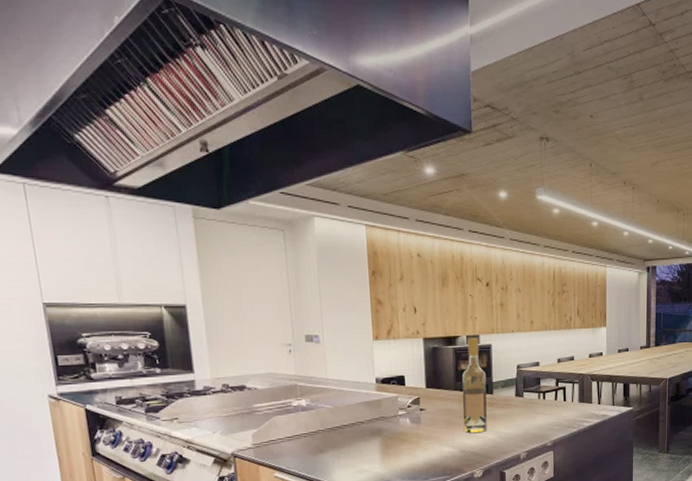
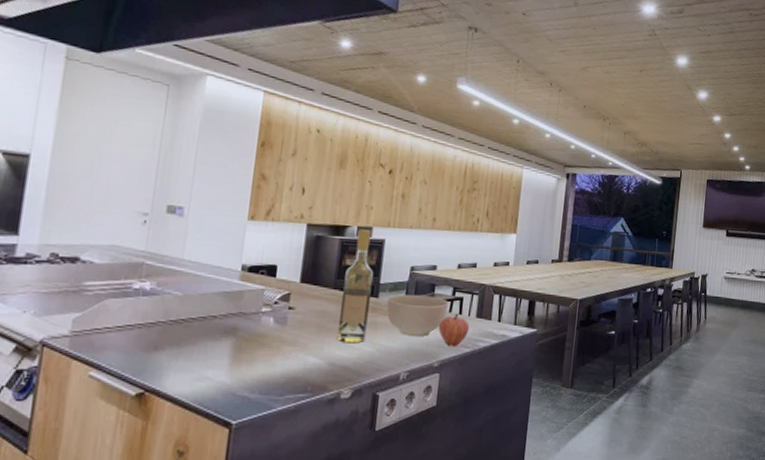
bowl: none [501,388,554,423] -> present [386,294,449,337]
fruit: none [547,400,574,429] -> present [438,313,470,347]

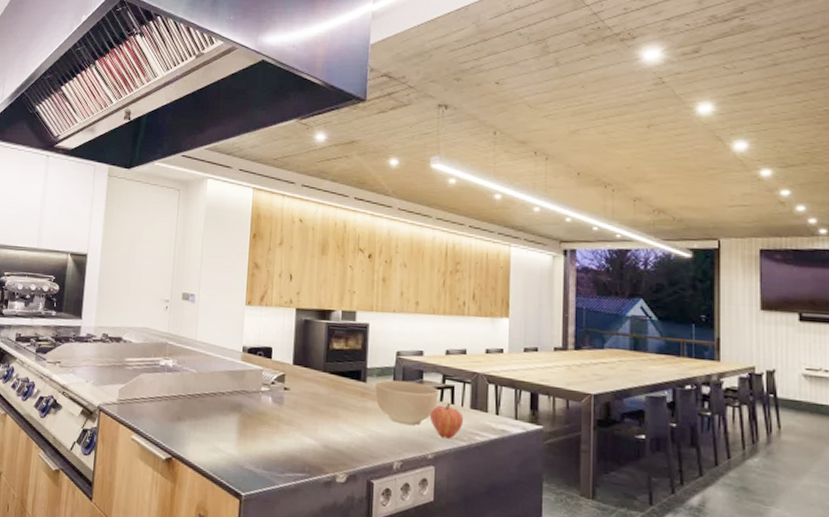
bottle: present [336,229,374,344] -> none [329,314,361,428]

